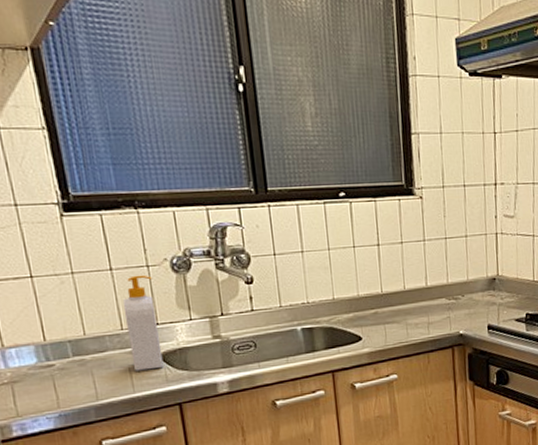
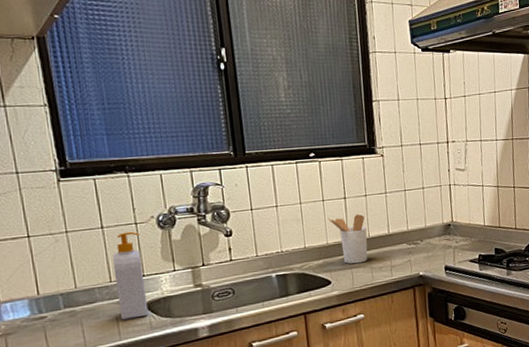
utensil holder: none [358,263,403,319] -> present [327,214,368,264]

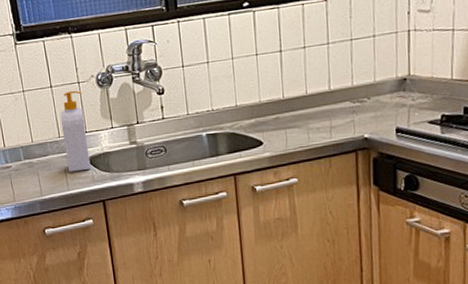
utensil holder: present [327,214,368,264] -> none [260,68,305,124]

